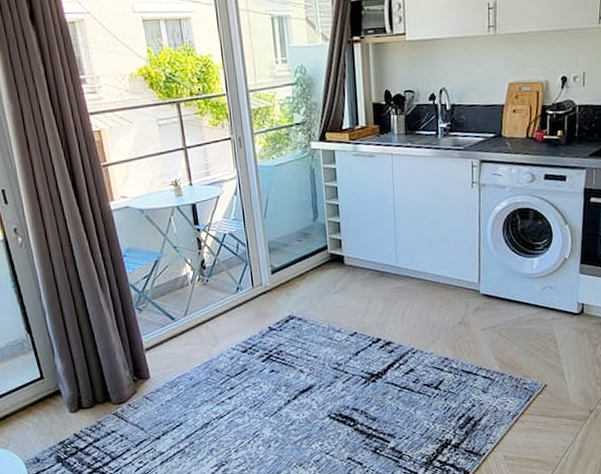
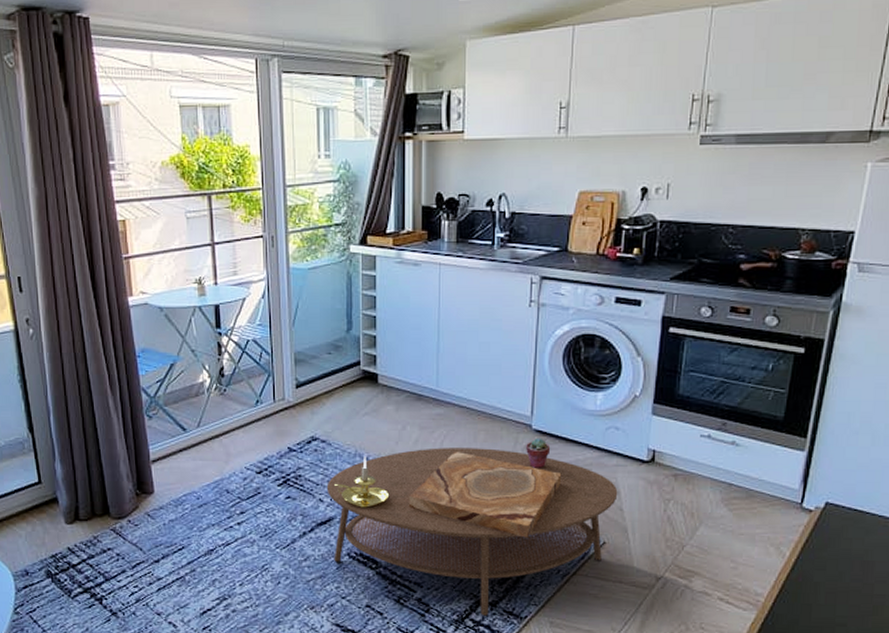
coffee table: none [305,313,555,458] -> present [326,448,618,617]
candle holder: none [312,329,361,375] -> present [335,456,388,508]
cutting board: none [379,318,508,387] -> present [409,451,562,538]
potted succulent: none [476,301,497,328] -> present [526,438,551,470]

